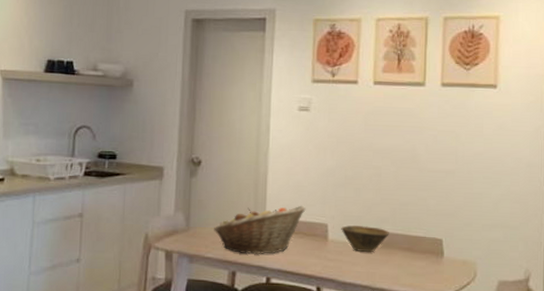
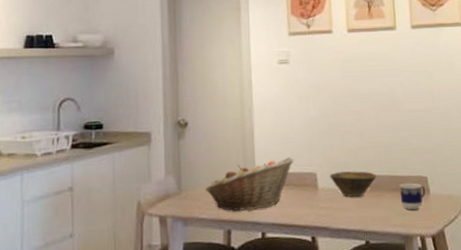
cup: none [412,243,440,272] -> present [399,183,426,210]

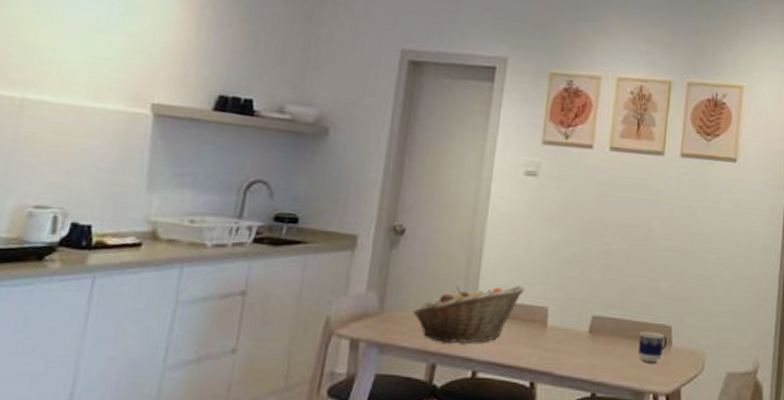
bowl: present [330,171,376,197] -> none [562,309,616,341]

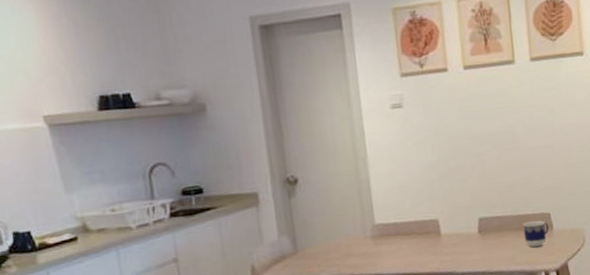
fruit basket: present [413,285,525,343] -> none [323,205,415,266]

